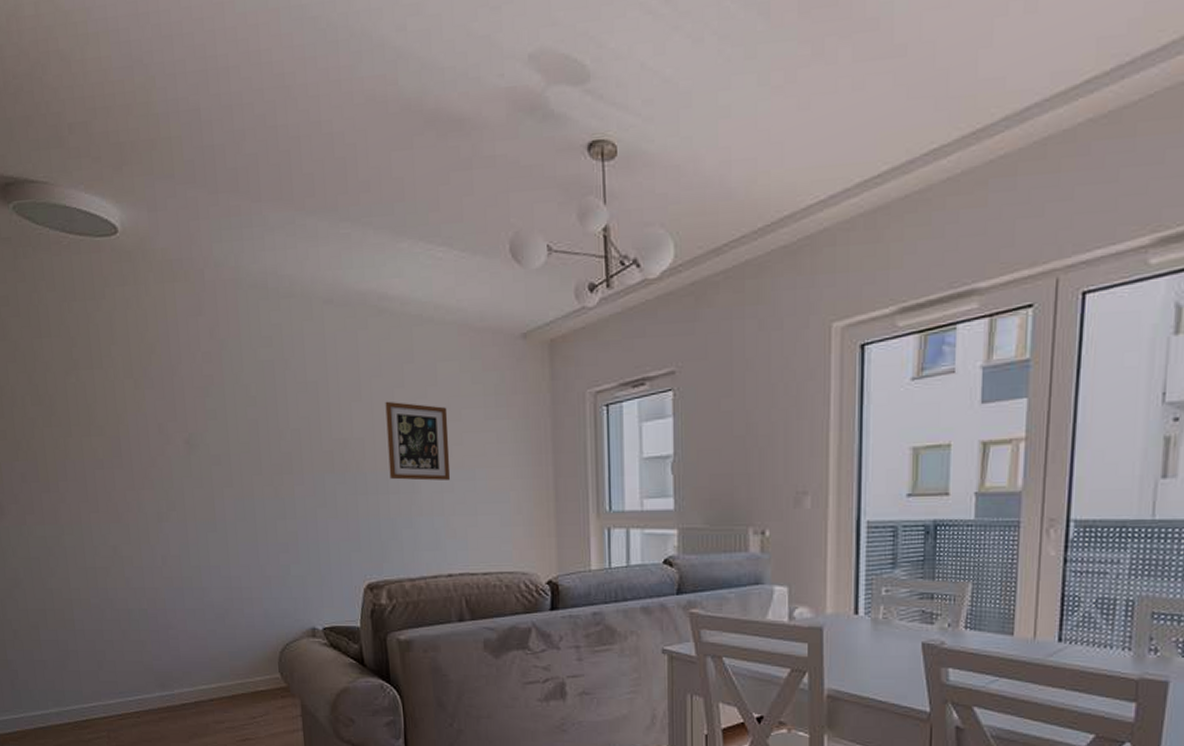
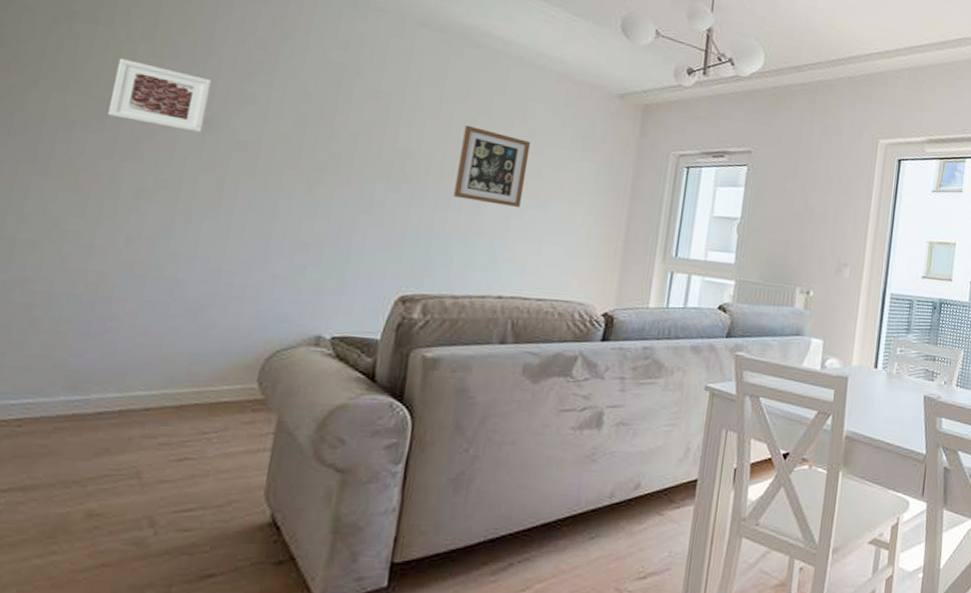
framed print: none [115,396,186,454] -> present [108,58,211,133]

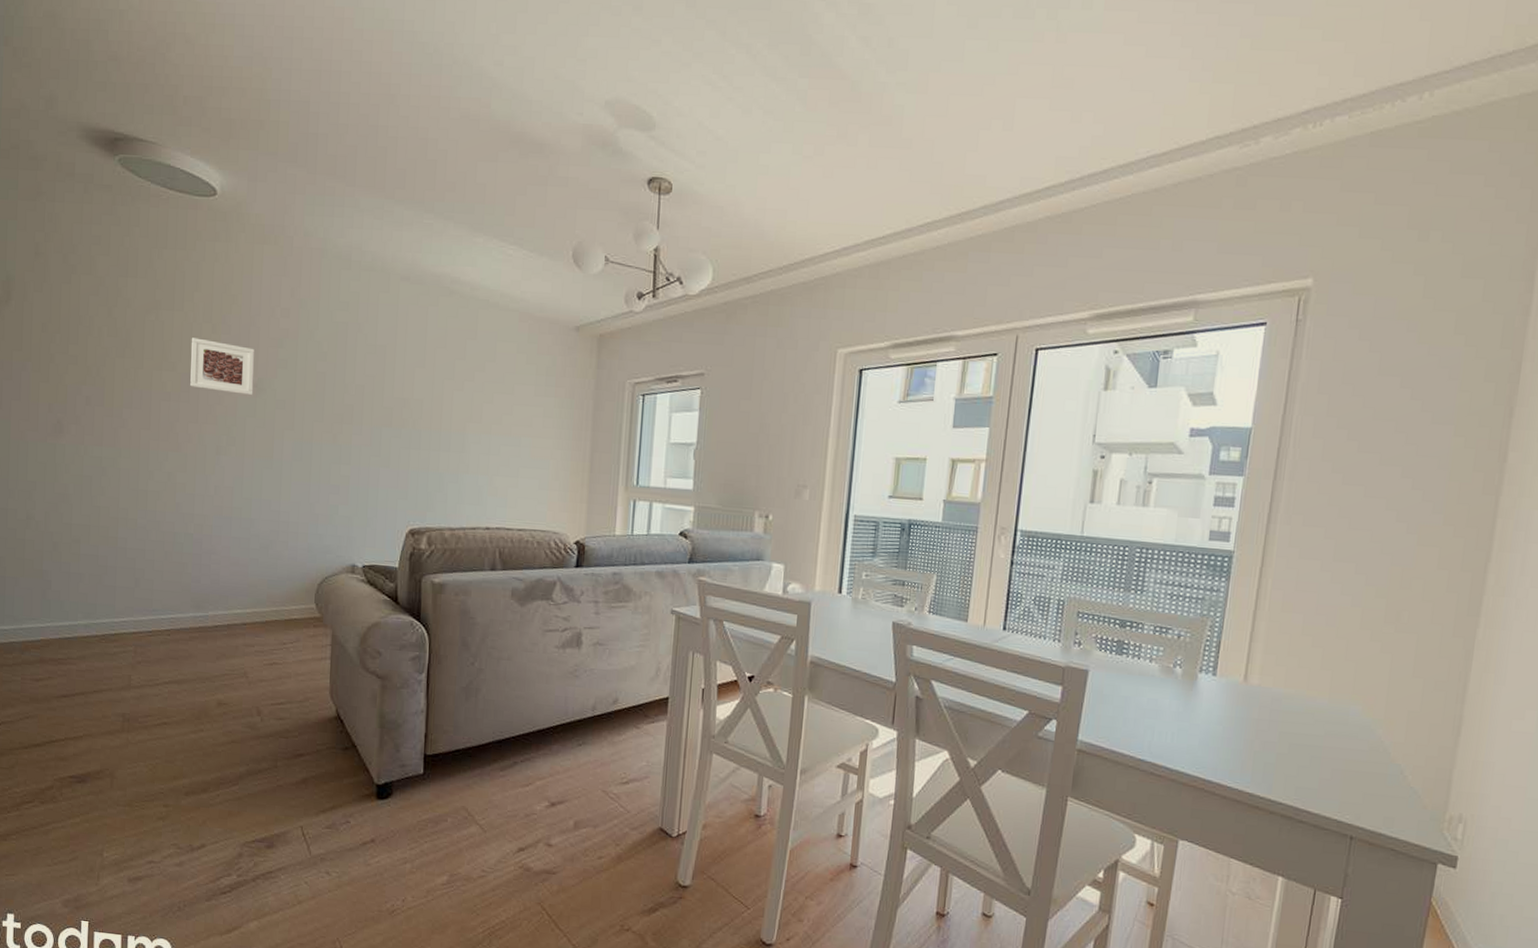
wall art: present [453,125,531,207] -> none [442,370,502,444]

